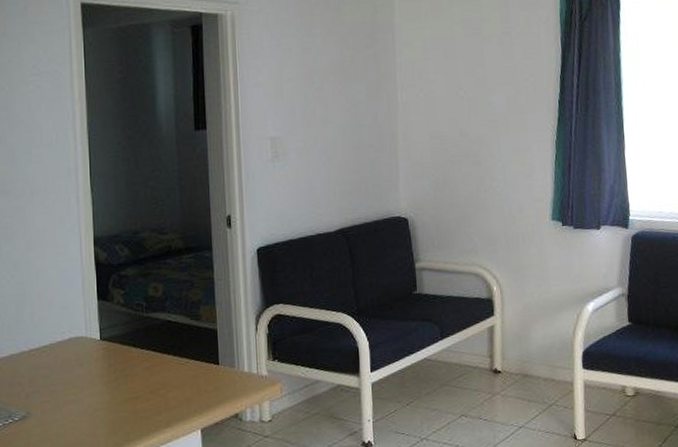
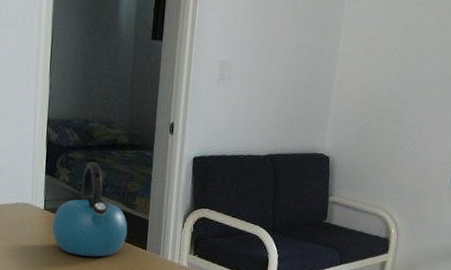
kettle: none [110,276,196,386] -> present [51,162,128,257]

